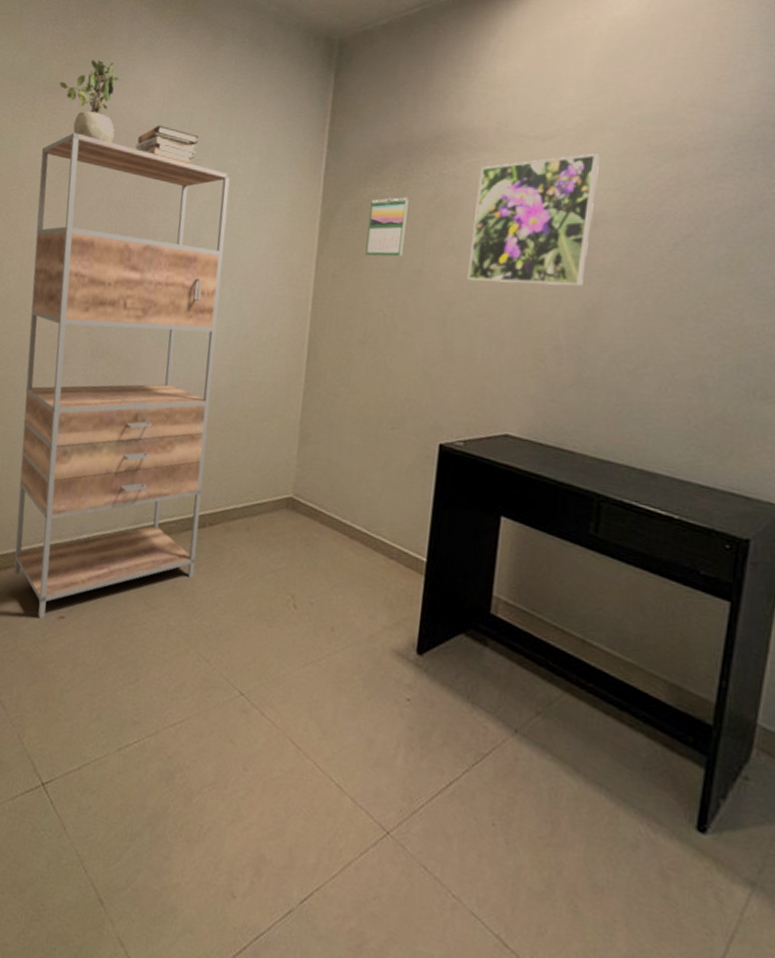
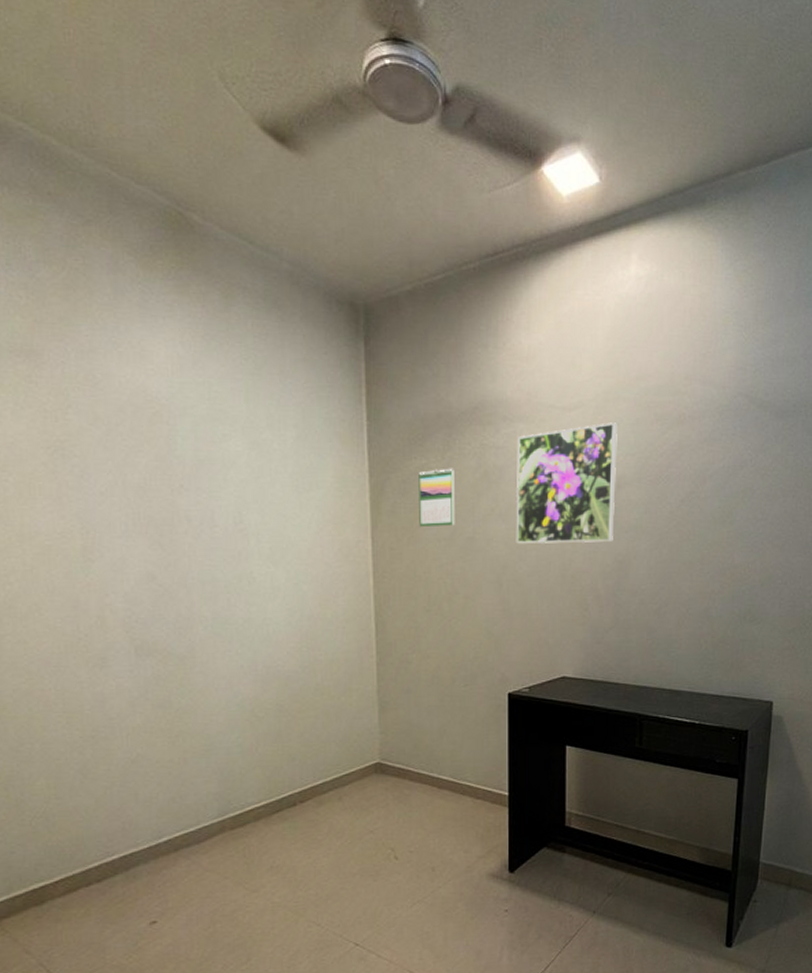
shelving unit: present [14,133,231,619] -> none [23,406,292,930]
potted plant: present [59,60,120,144] -> none [29,317,117,418]
book stack: present [135,125,198,164] -> none [146,396,222,439]

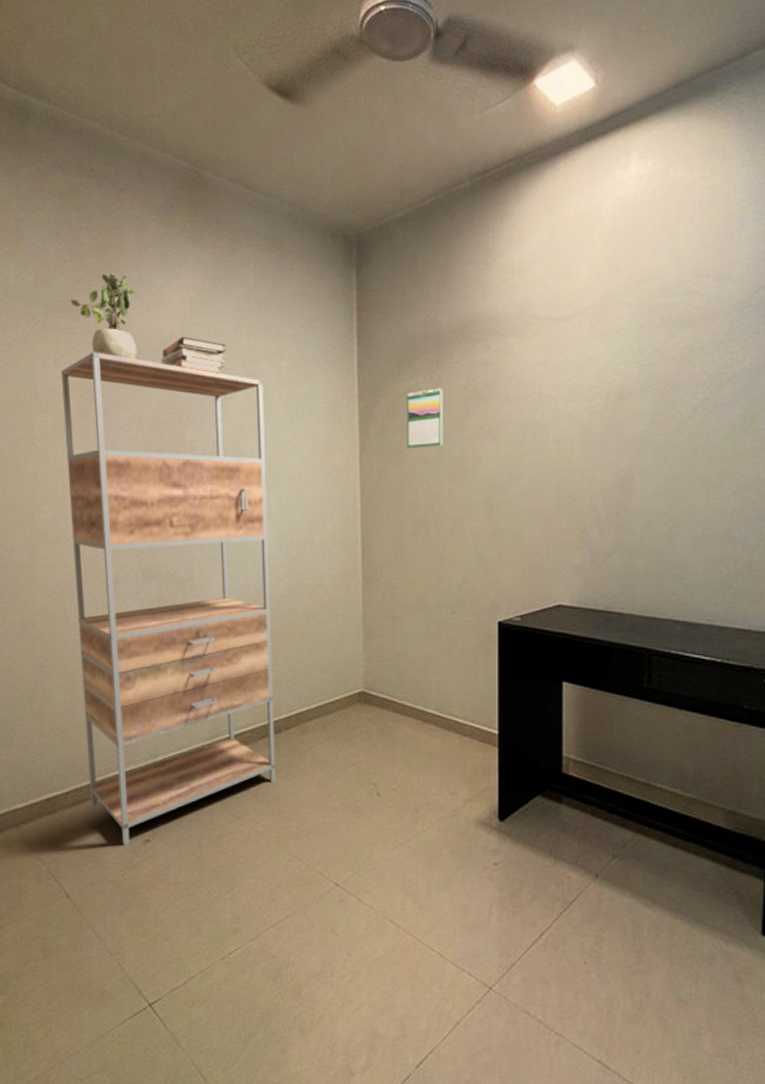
shelving unit: none [23,406,292,930] -> present [62,352,276,846]
potted plant: none [29,317,117,418] -> present [70,274,137,360]
book stack: none [146,396,222,439] -> present [161,336,225,374]
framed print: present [516,422,617,544] -> none [507,330,618,463]

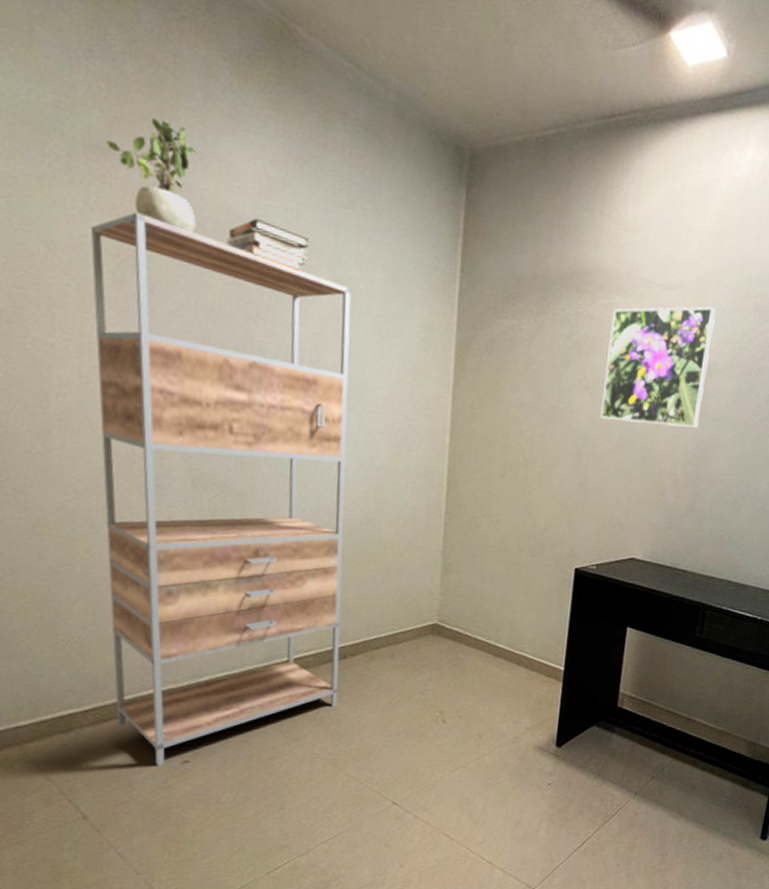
calendar: present [407,387,443,449] -> none [503,331,546,393]
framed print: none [507,330,618,463] -> present [600,306,716,428]

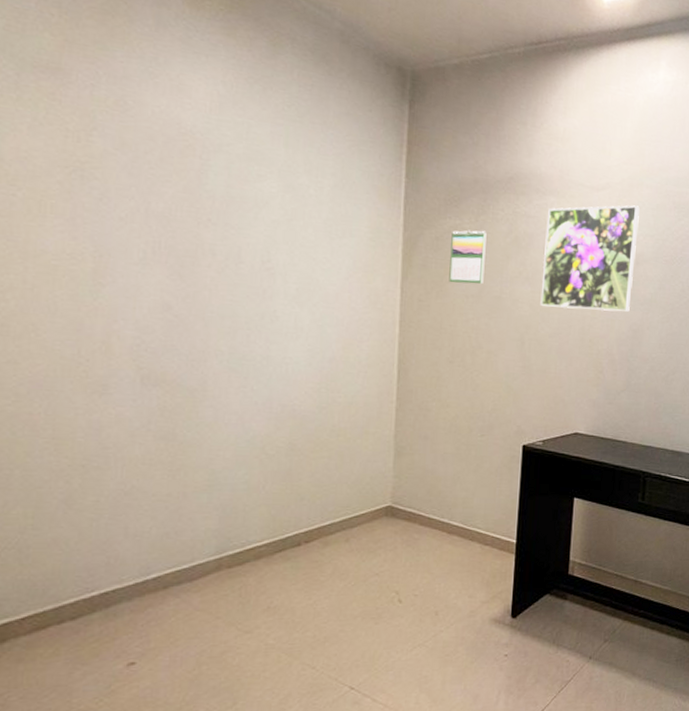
shelving unit: present [91,212,352,767] -> none [39,127,301,671]
potted plant: present [106,118,197,234] -> none [57,41,148,146]
book stack: present [226,218,309,271] -> none [178,131,259,179]
calendar: none [503,331,546,393] -> present [449,230,487,285]

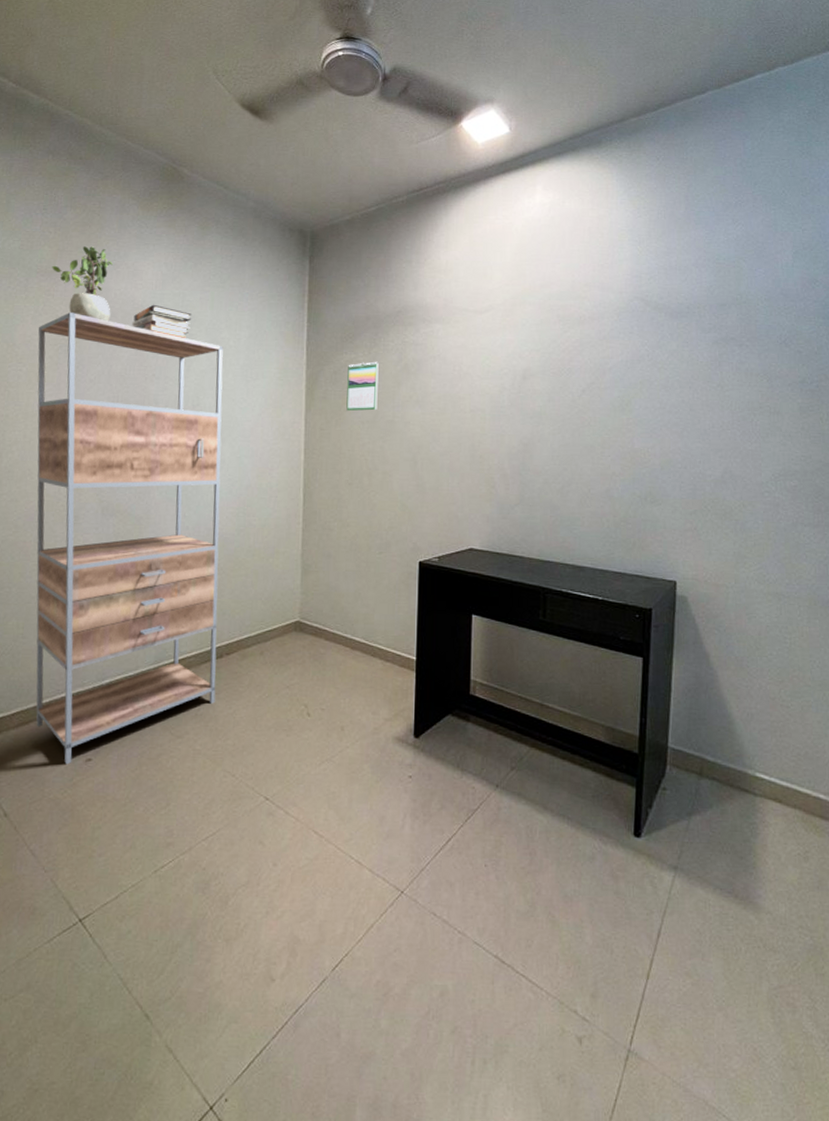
shelving unit: none [39,127,301,671] -> present [36,312,223,765]
potted plant: none [57,41,148,146] -> present [52,246,113,322]
book stack: none [178,131,259,179] -> present [132,304,191,338]
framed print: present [540,205,640,312] -> none [430,323,523,427]

